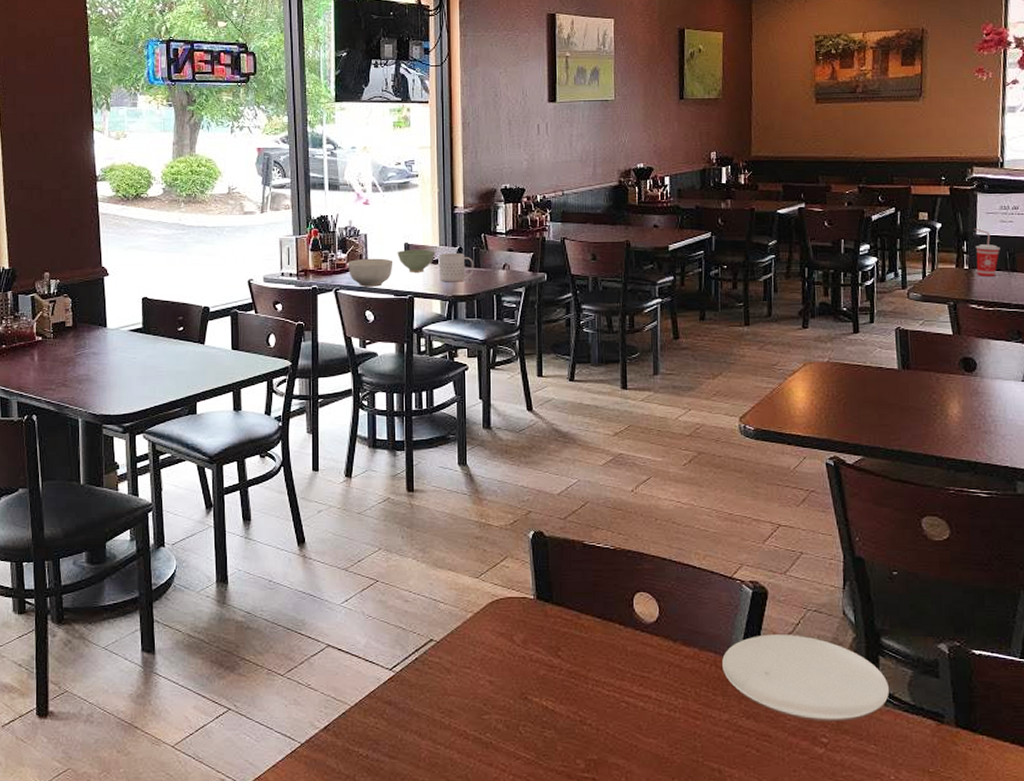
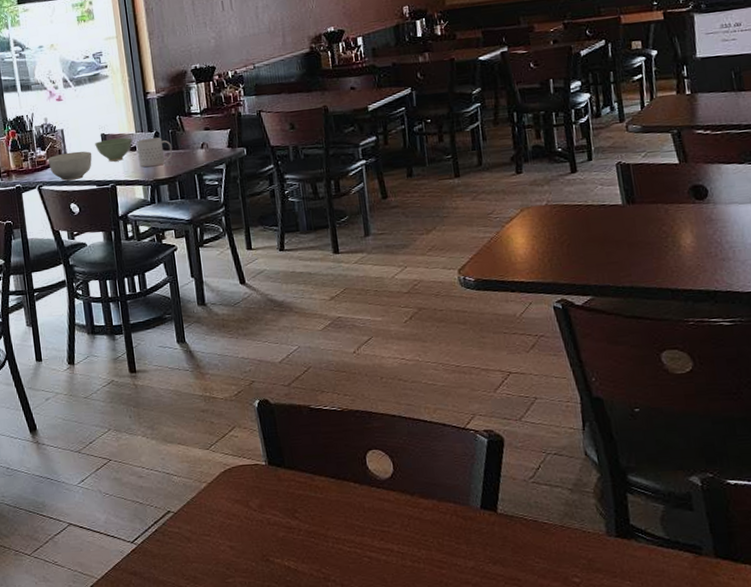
plate: present [722,634,889,722] -> none [462,479,641,562]
beverage cup: present [974,228,1000,277] -> none [693,50,724,100]

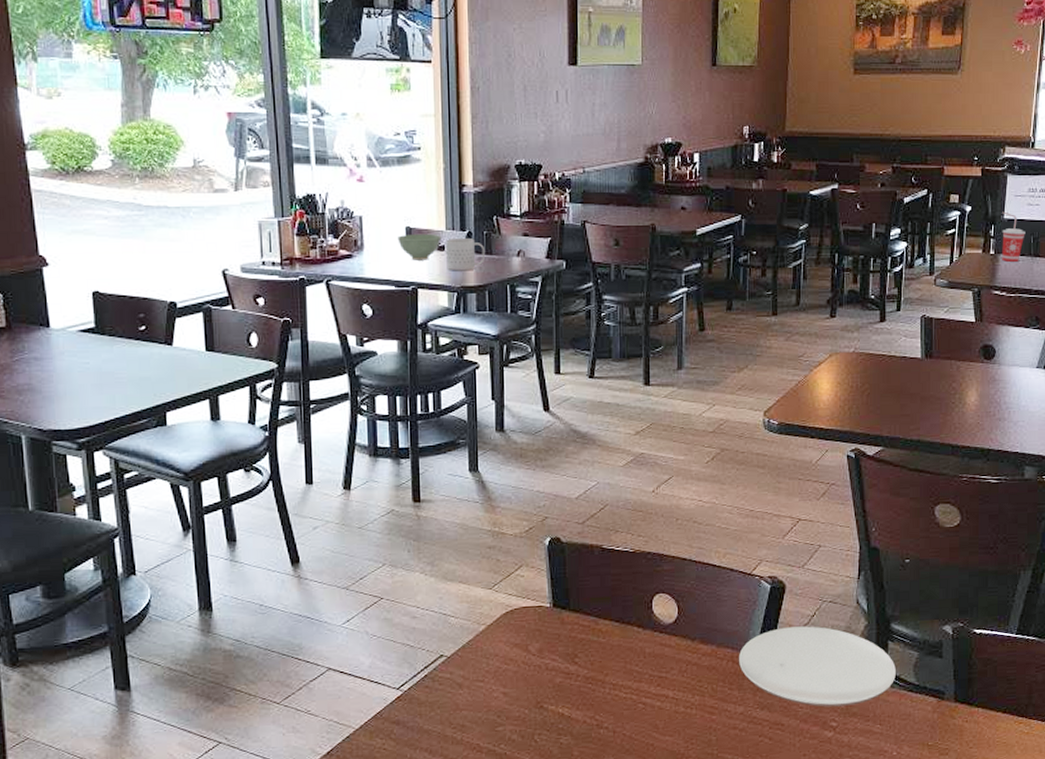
bowl: present [47,151,92,181] -> none [340,244,394,277]
plate: none [462,479,641,562] -> present [739,626,896,707]
beverage cup: none [693,50,724,100] -> present [1002,211,1025,263]

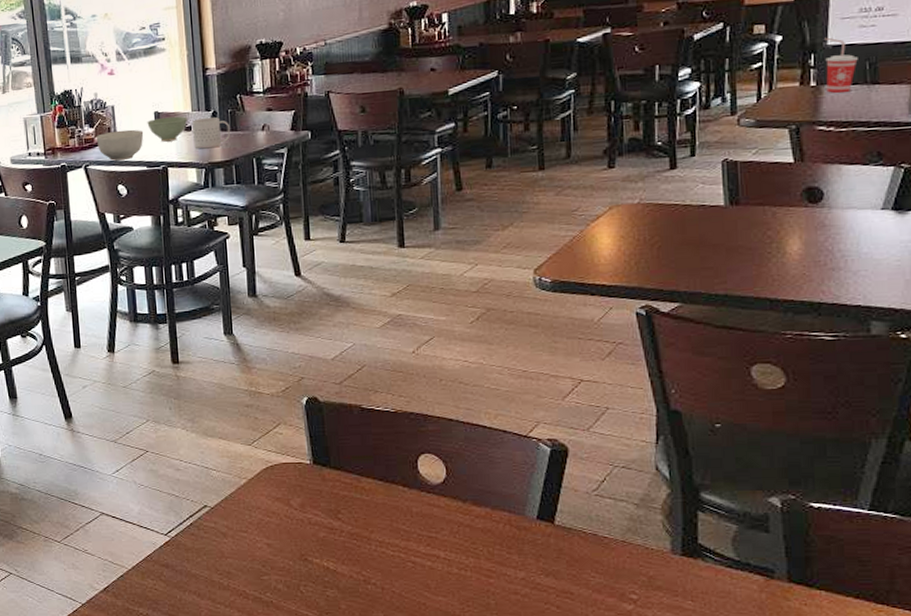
bowl: none [340,244,394,277] -> present [96,129,144,161]
plate: present [739,626,896,707] -> none [517,492,709,578]

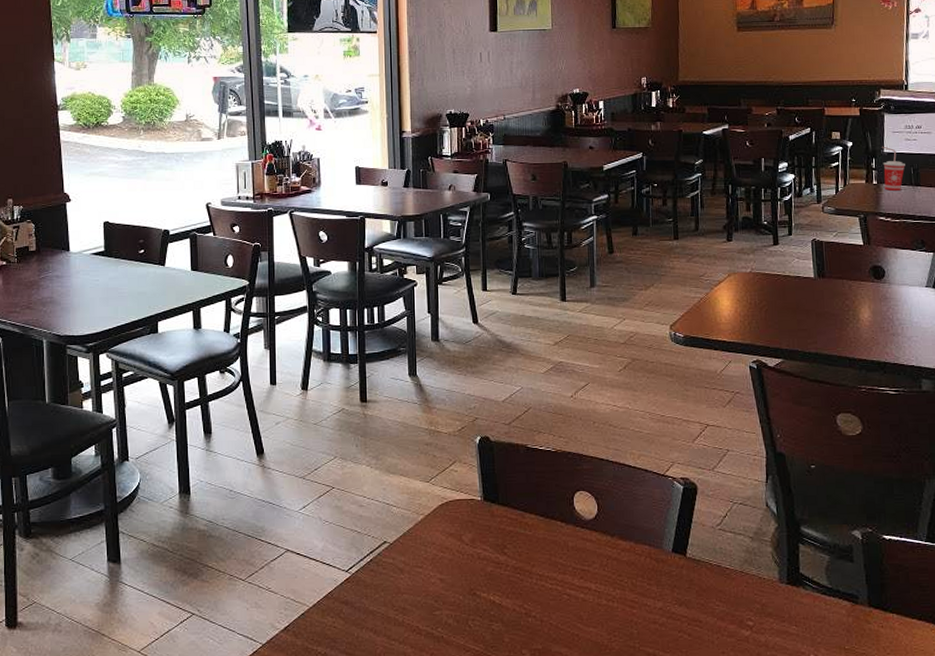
bowl: present [96,129,144,161] -> none [301,181,345,209]
bowl: present [147,116,188,142] -> none [348,172,385,194]
mug: present [192,117,230,149] -> none [389,175,421,203]

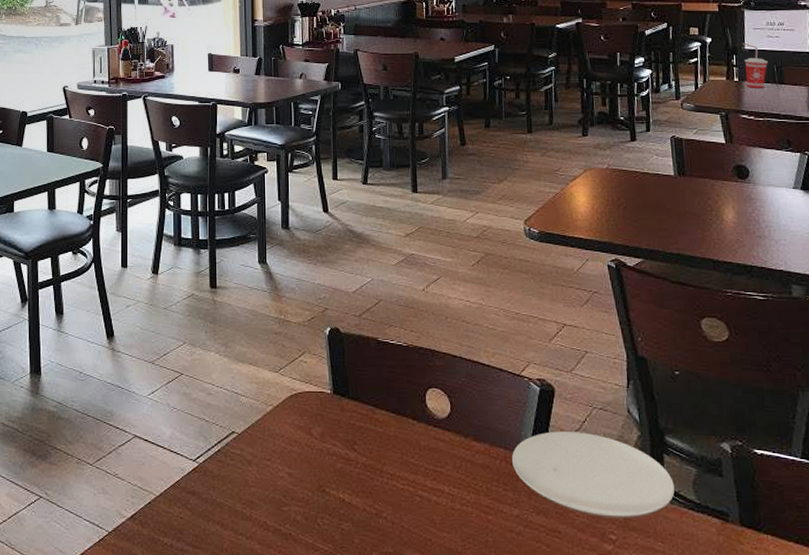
plate: none [656,526,808,606] -> present [512,431,675,519]

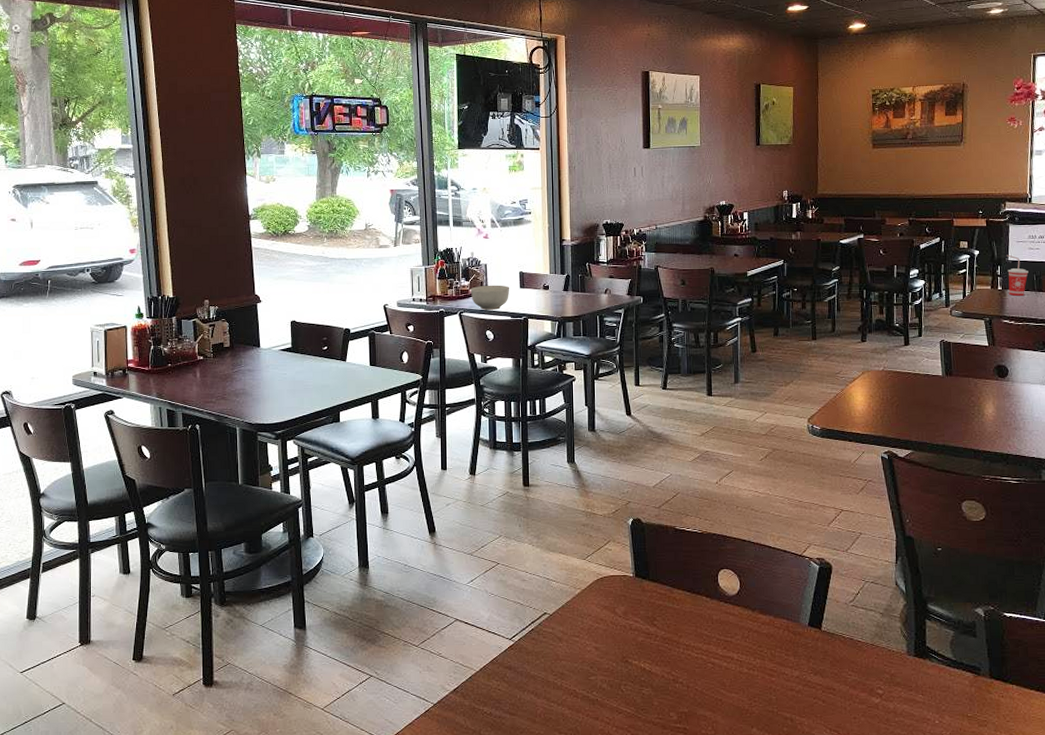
bowl: none [155,67,198,94] -> present [470,285,510,310]
plate: present [512,431,675,519] -> none [794,603,934,676]

